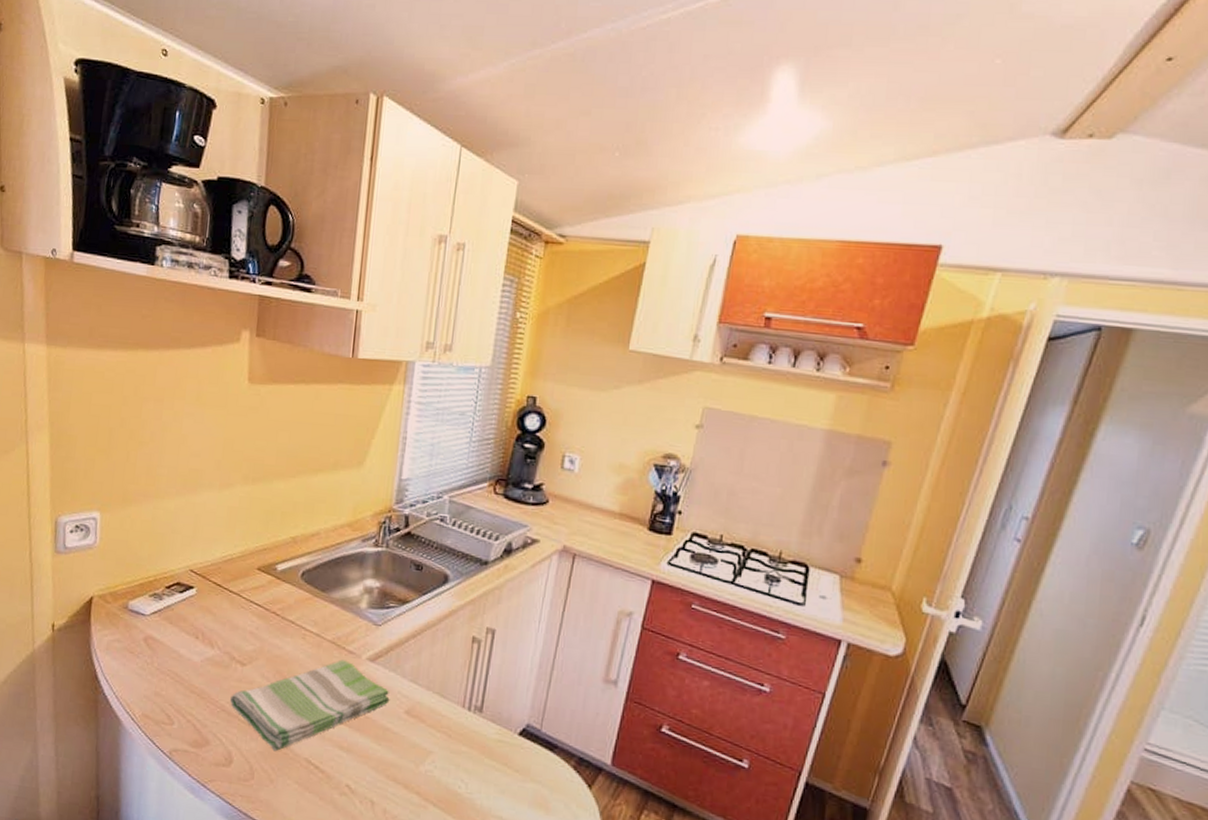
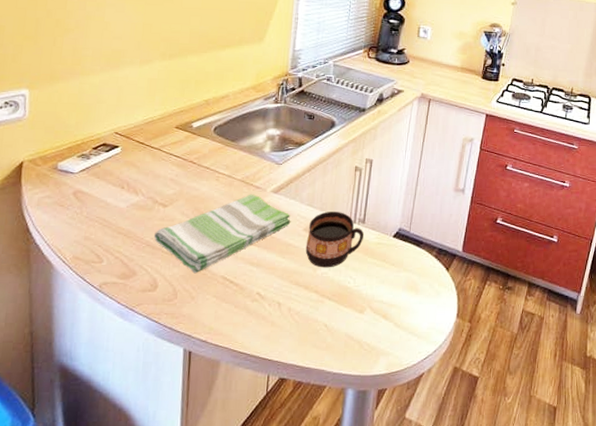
cup: none [406,692,480,765] -> present [305,212,364,268]

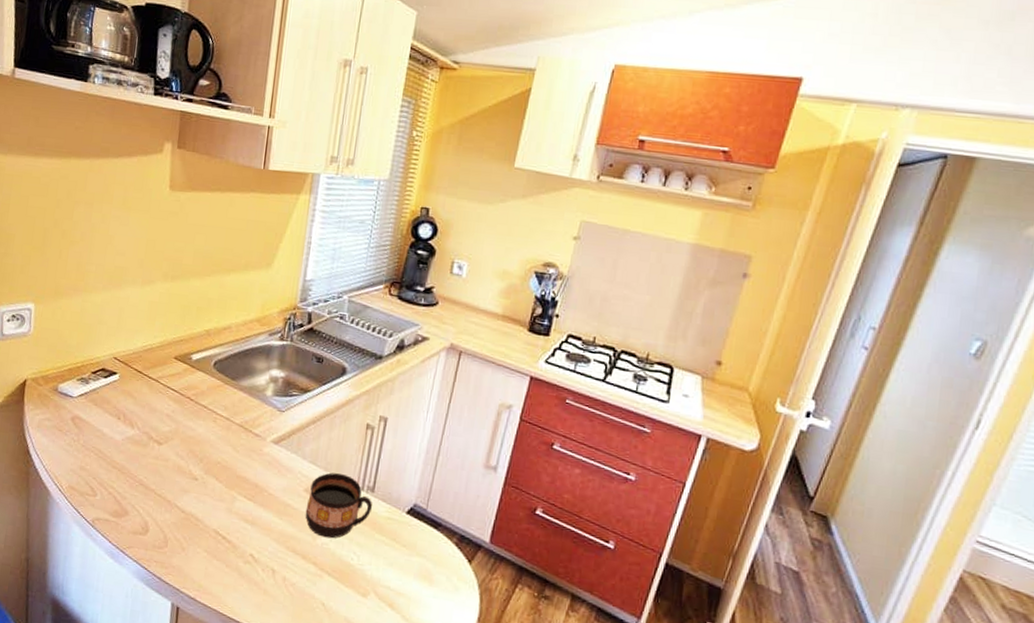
dish towel: present [153,194,291,274] -> none [147,441,291,523]

